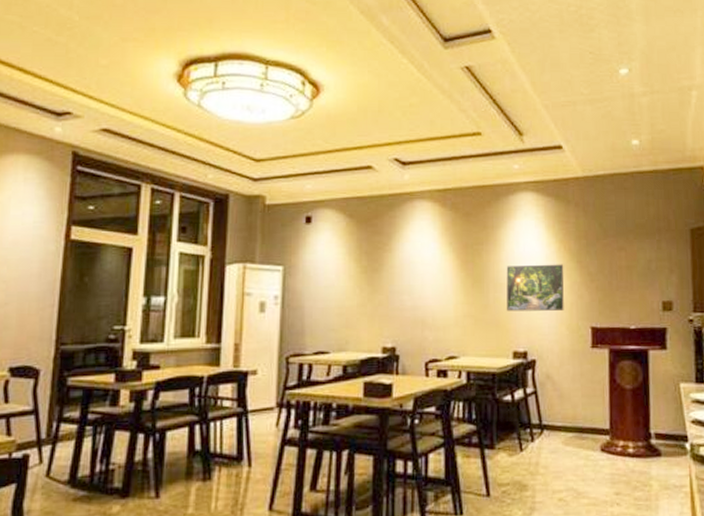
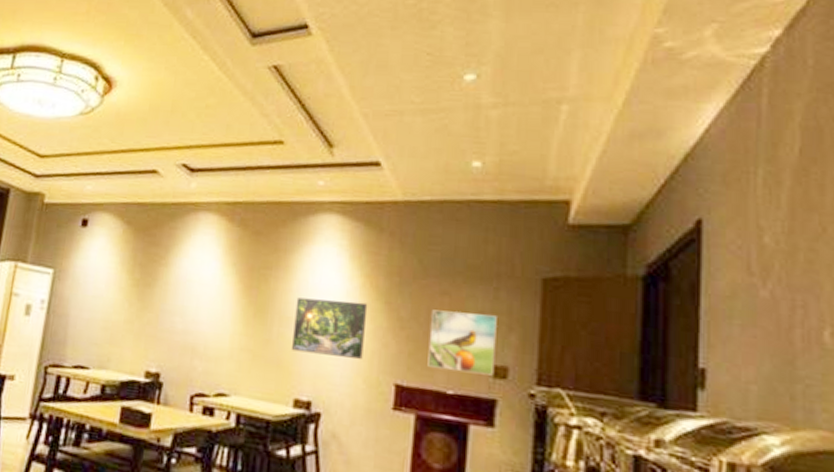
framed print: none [613,262,663,310] -> present [427,309,497,376]

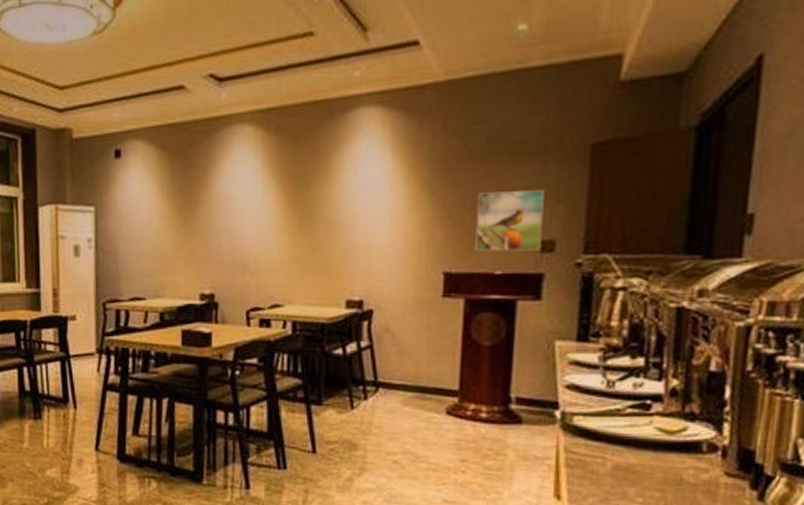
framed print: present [292,297,368,359] -> none [340,195,413,254]

